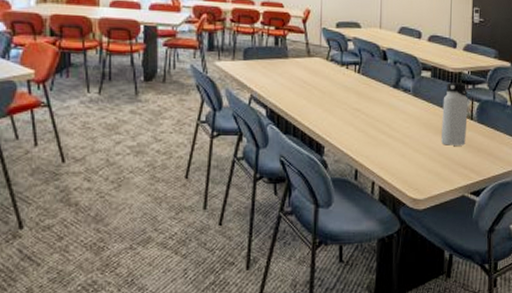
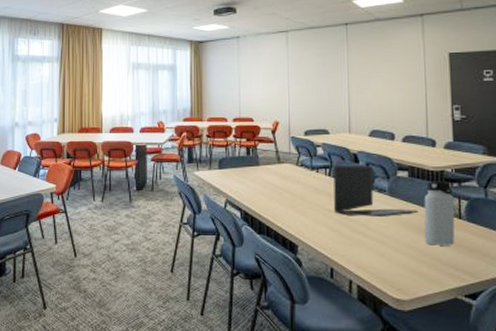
laptop: none [362,62,437,117] -> present [333,166,418,216]

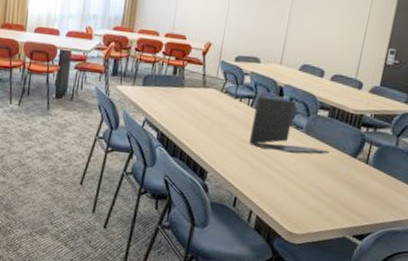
water bottle: present [424,181,455,246] -> none [329,124,367,189]

